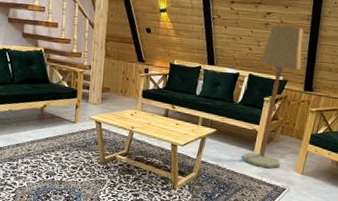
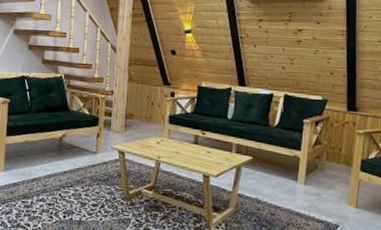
floor lamp: present [243,24,304,169] -> none [285,41,341,202]

